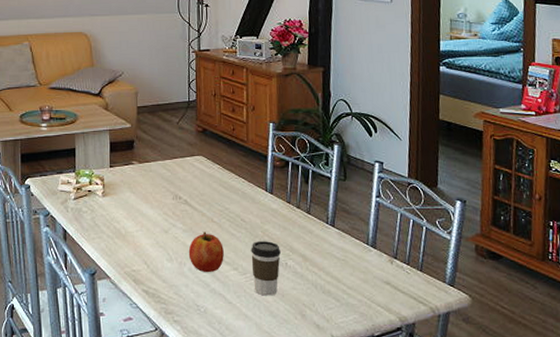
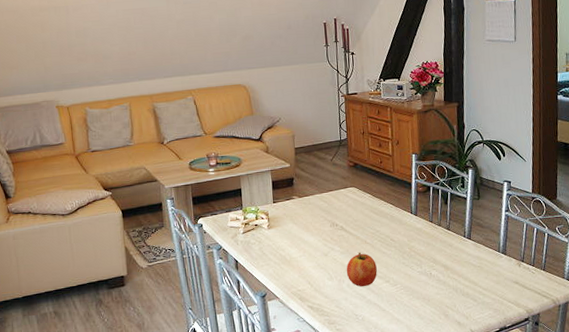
coffee cup: present [251,241,281,296] -> none [400,256,426,302]

